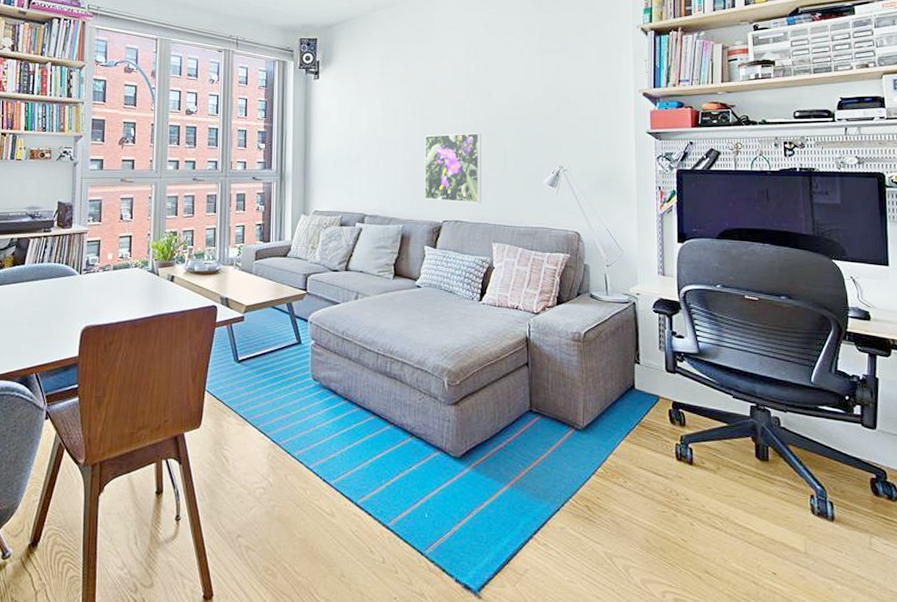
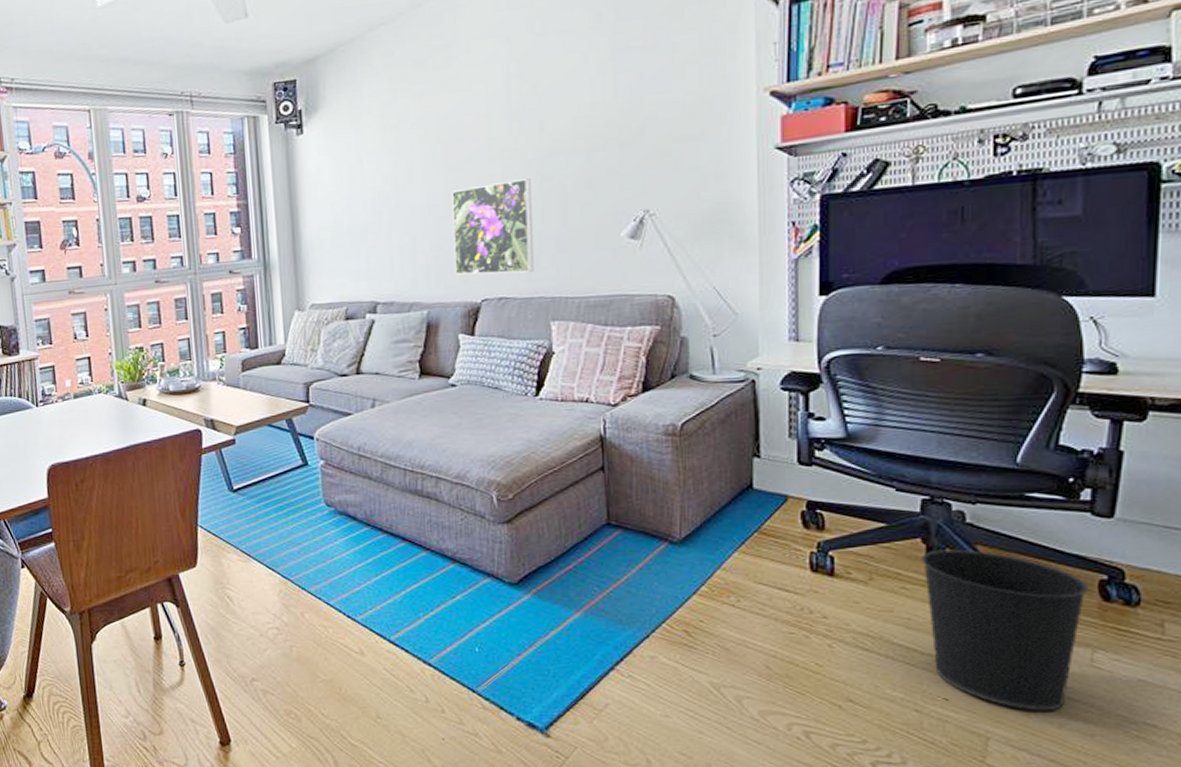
wastebasket: none [752,447,864,586] -> present [921,549,1089,711]

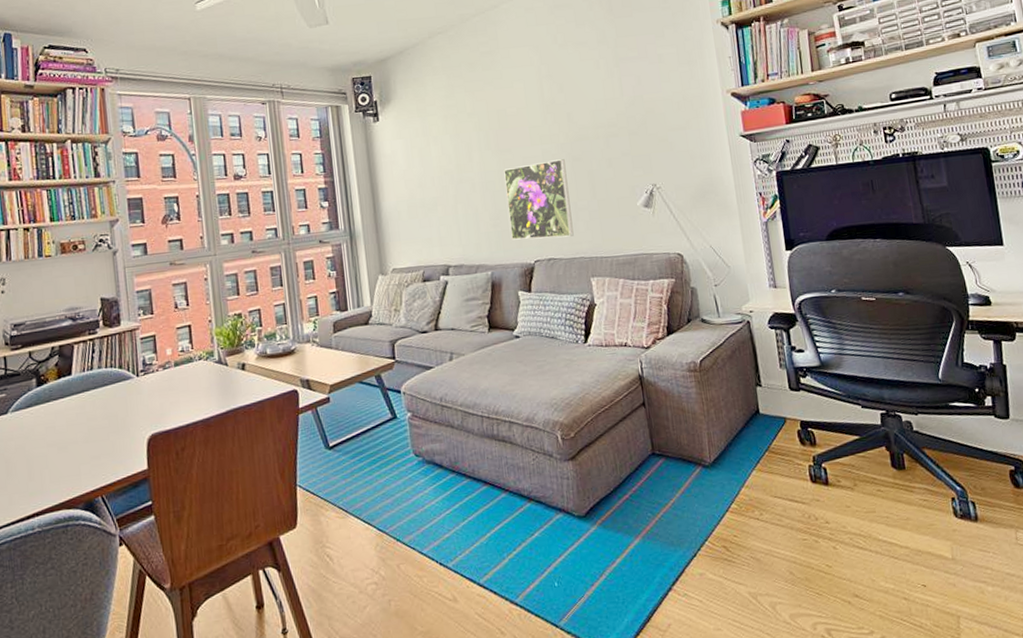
wastebasket: present [921,549,1089,711] -> none [887,453,1005,588]

